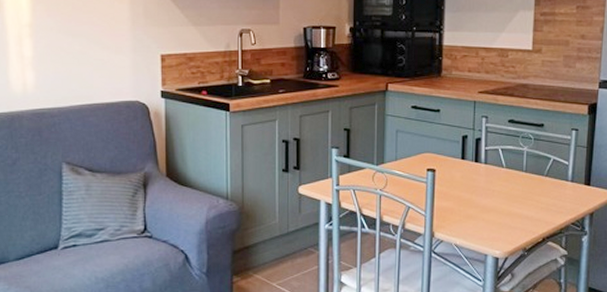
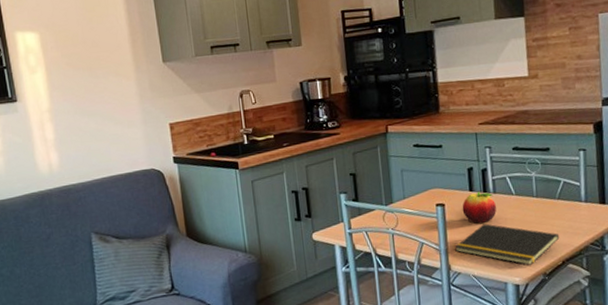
notepad: none [440,193,543,239] -> present [455,223,560,265]
fruit: none [452,161,485,192] -> present [462,192,497,223]

